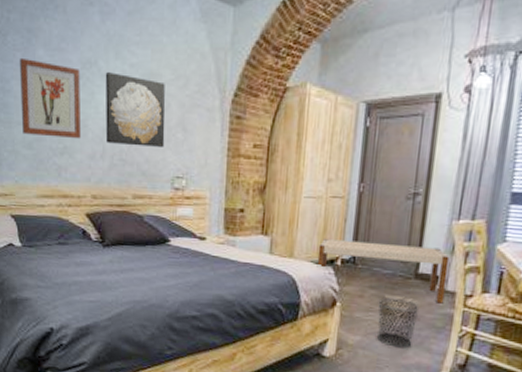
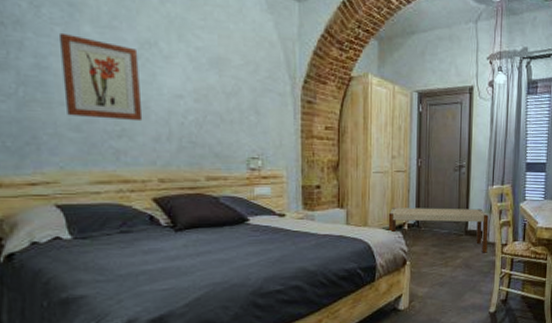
wall art: present [105,72,165,147] -> none [167,54,238,129]
waste bin: present [376,298,420,348] -> none [439,253,471,294]

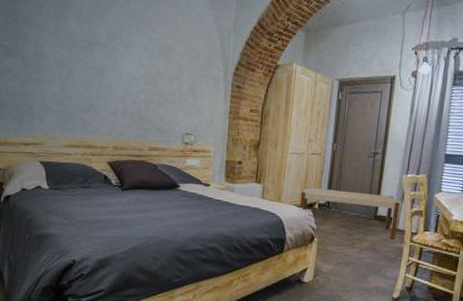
wall art: present [58,32,143,122] -> none [52,27,106,99]

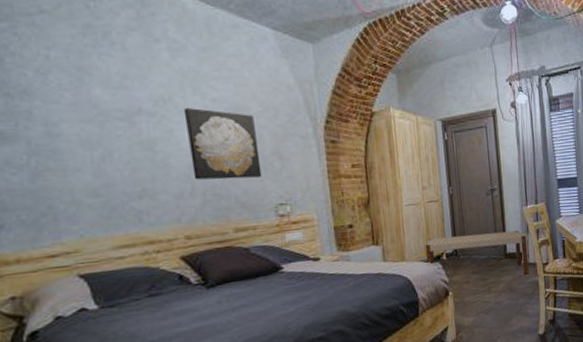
wall art: none [126,44,179,108] -> present [183,108,262,180]

